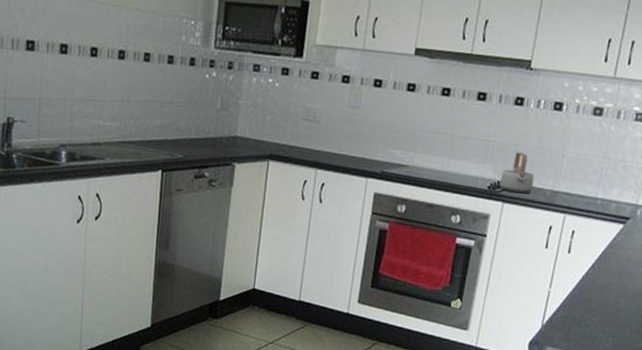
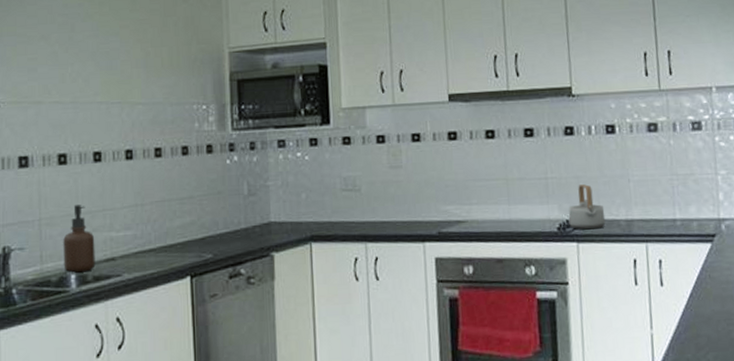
soap dispenser: none [57,91,85,151] -> present [63,205,96,273]

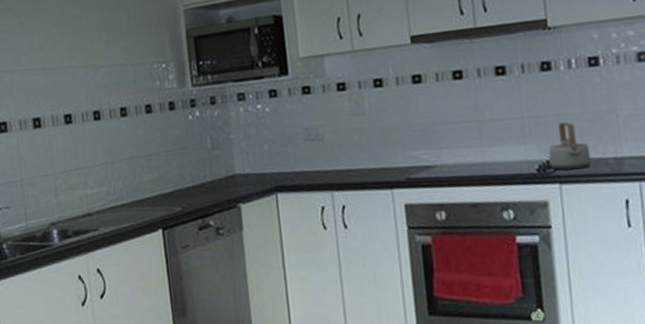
soap dispenser: present [63,205,96,273] -> none [43,165,74,229]

